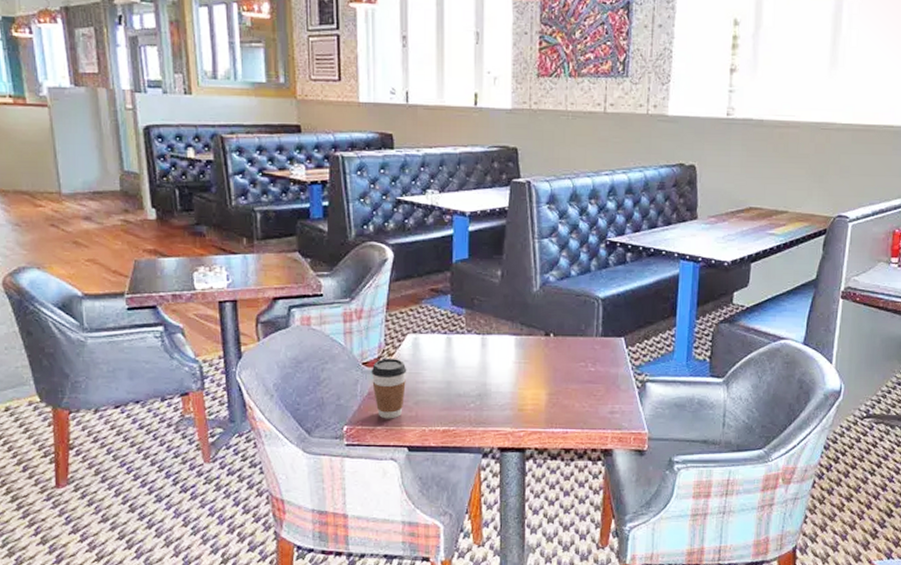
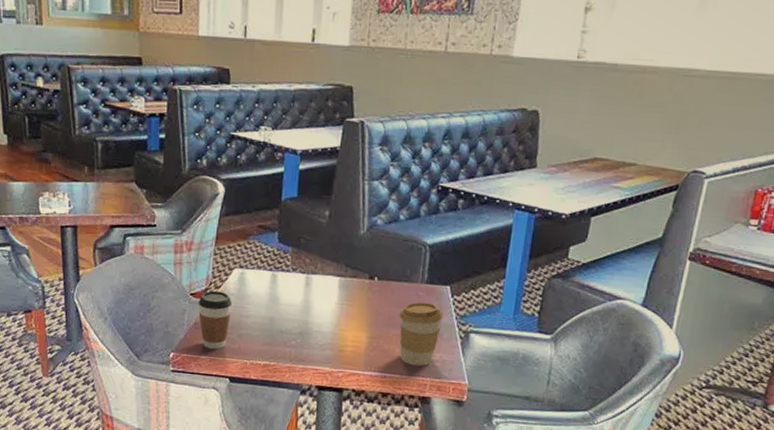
coffee cup: none [577,355,620,419] -> present [399,301,444,367]

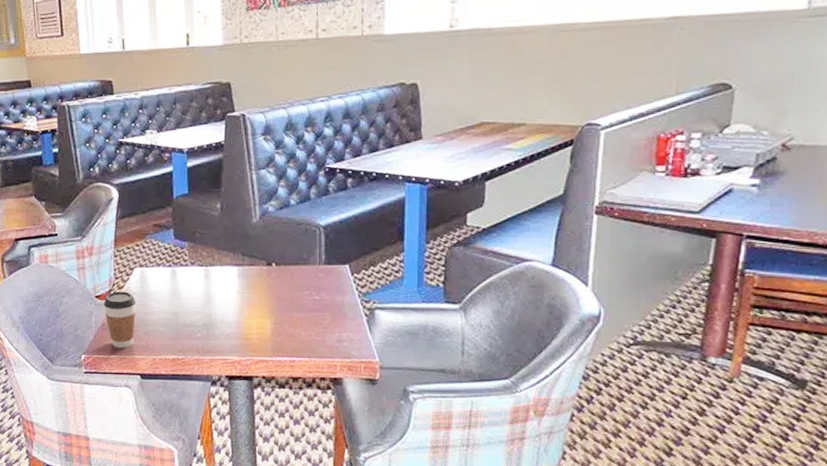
coffee cup: present [399,301,444,367] -> none [301,283,346,348]

